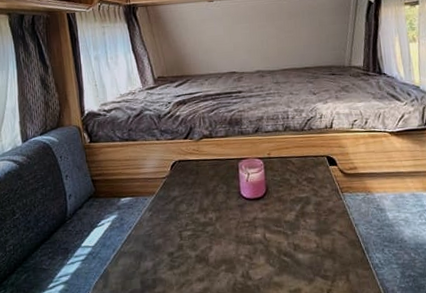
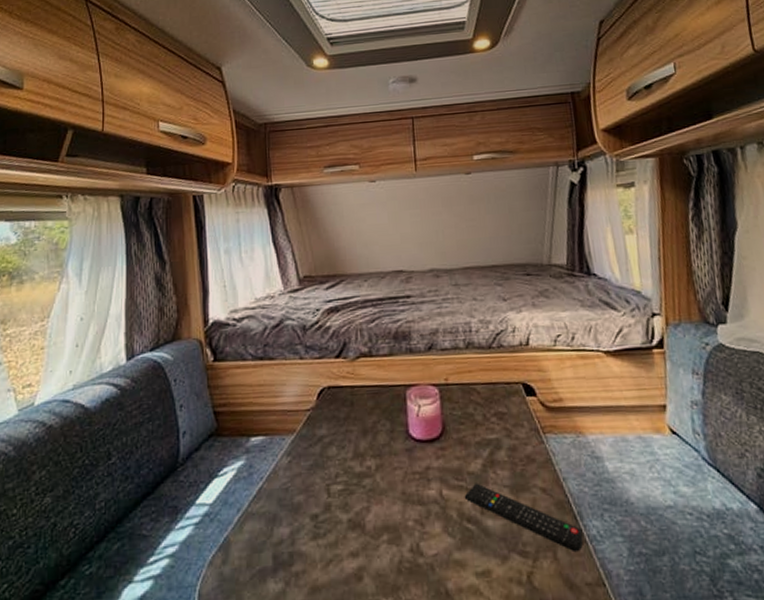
remote control: none [282,228,369,276] -> present [464,483,584,553]

